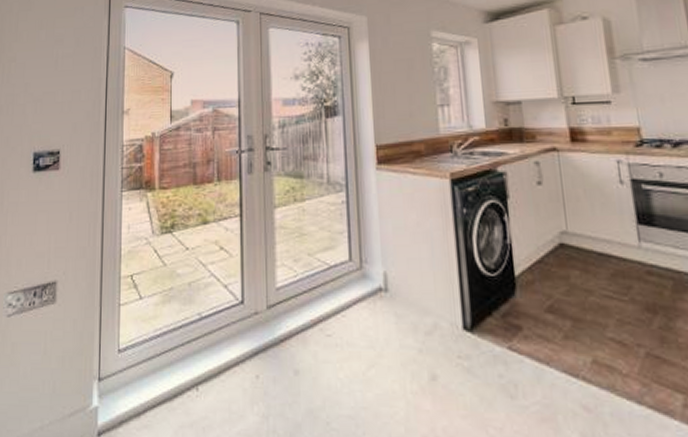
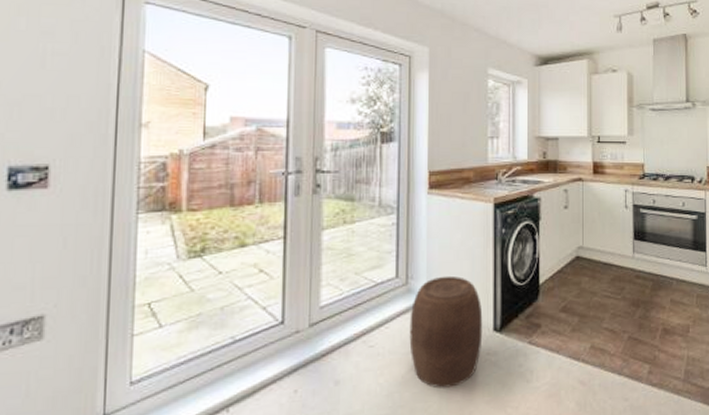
stool: none [367,261,451,393] -> present [409,275,483,388]

